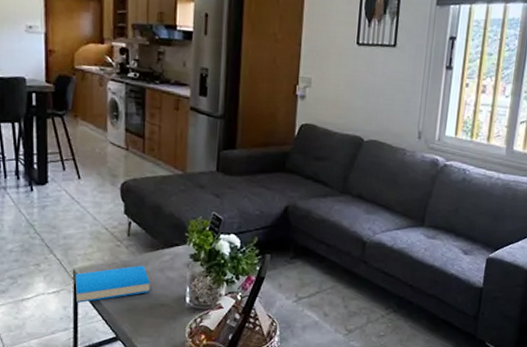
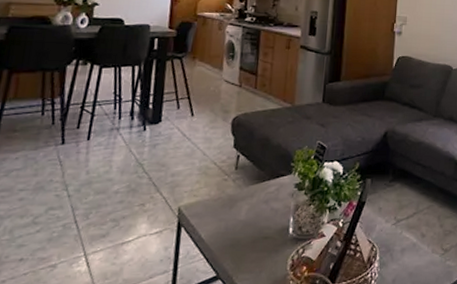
book: present [74,265,150,304] -> none [178,198,255,243]

